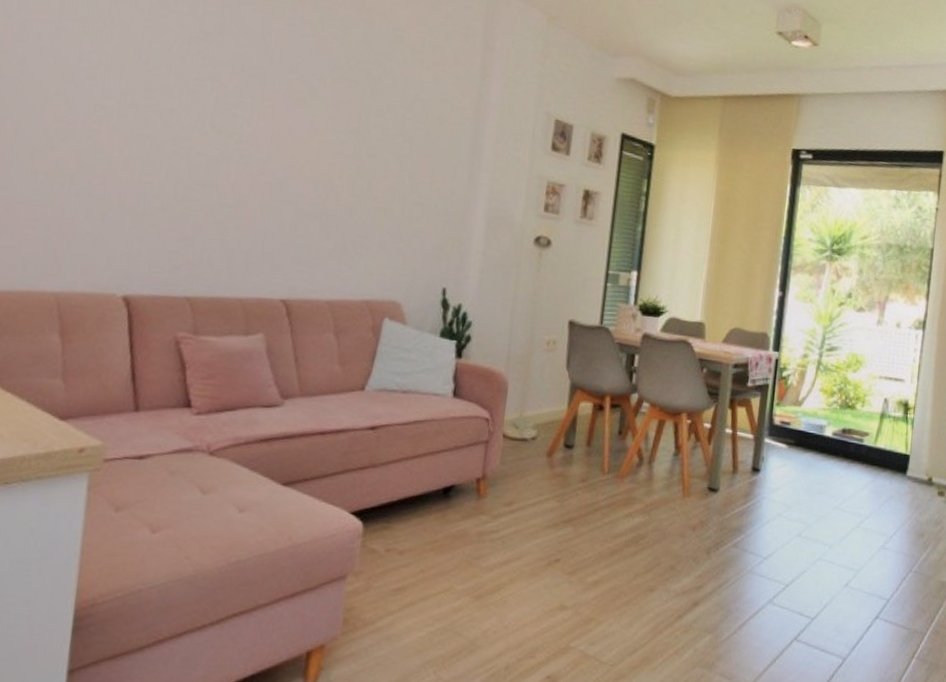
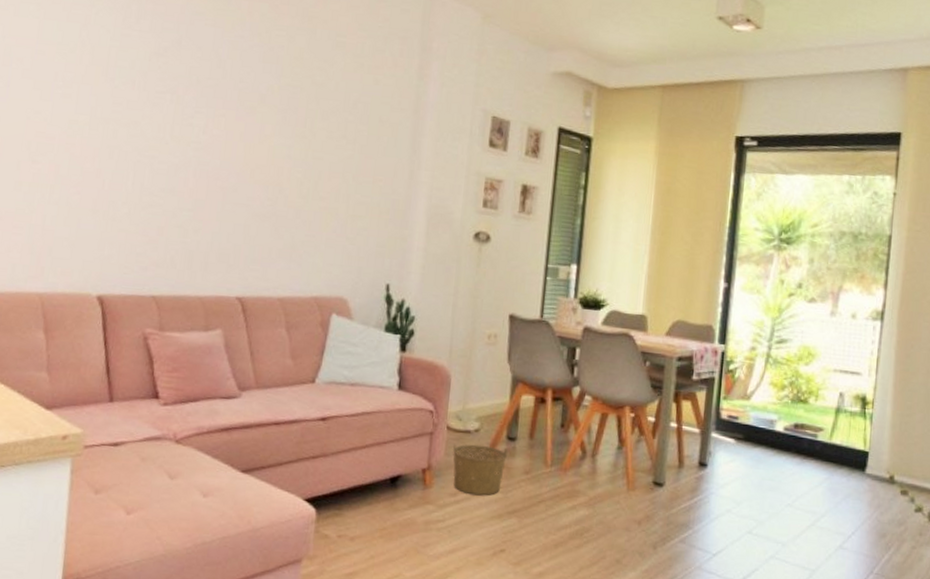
basket: none [508,452,564,505] -> present [452,444,507,496]

